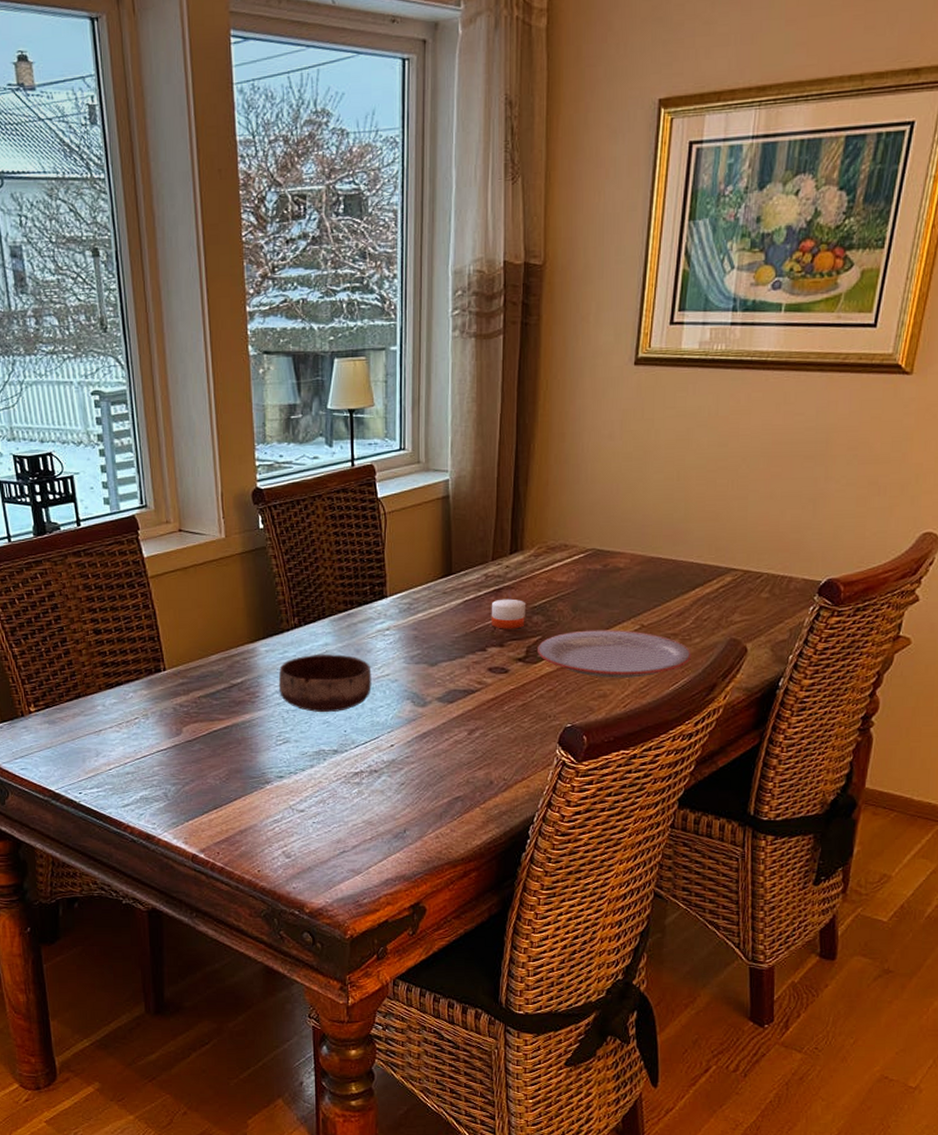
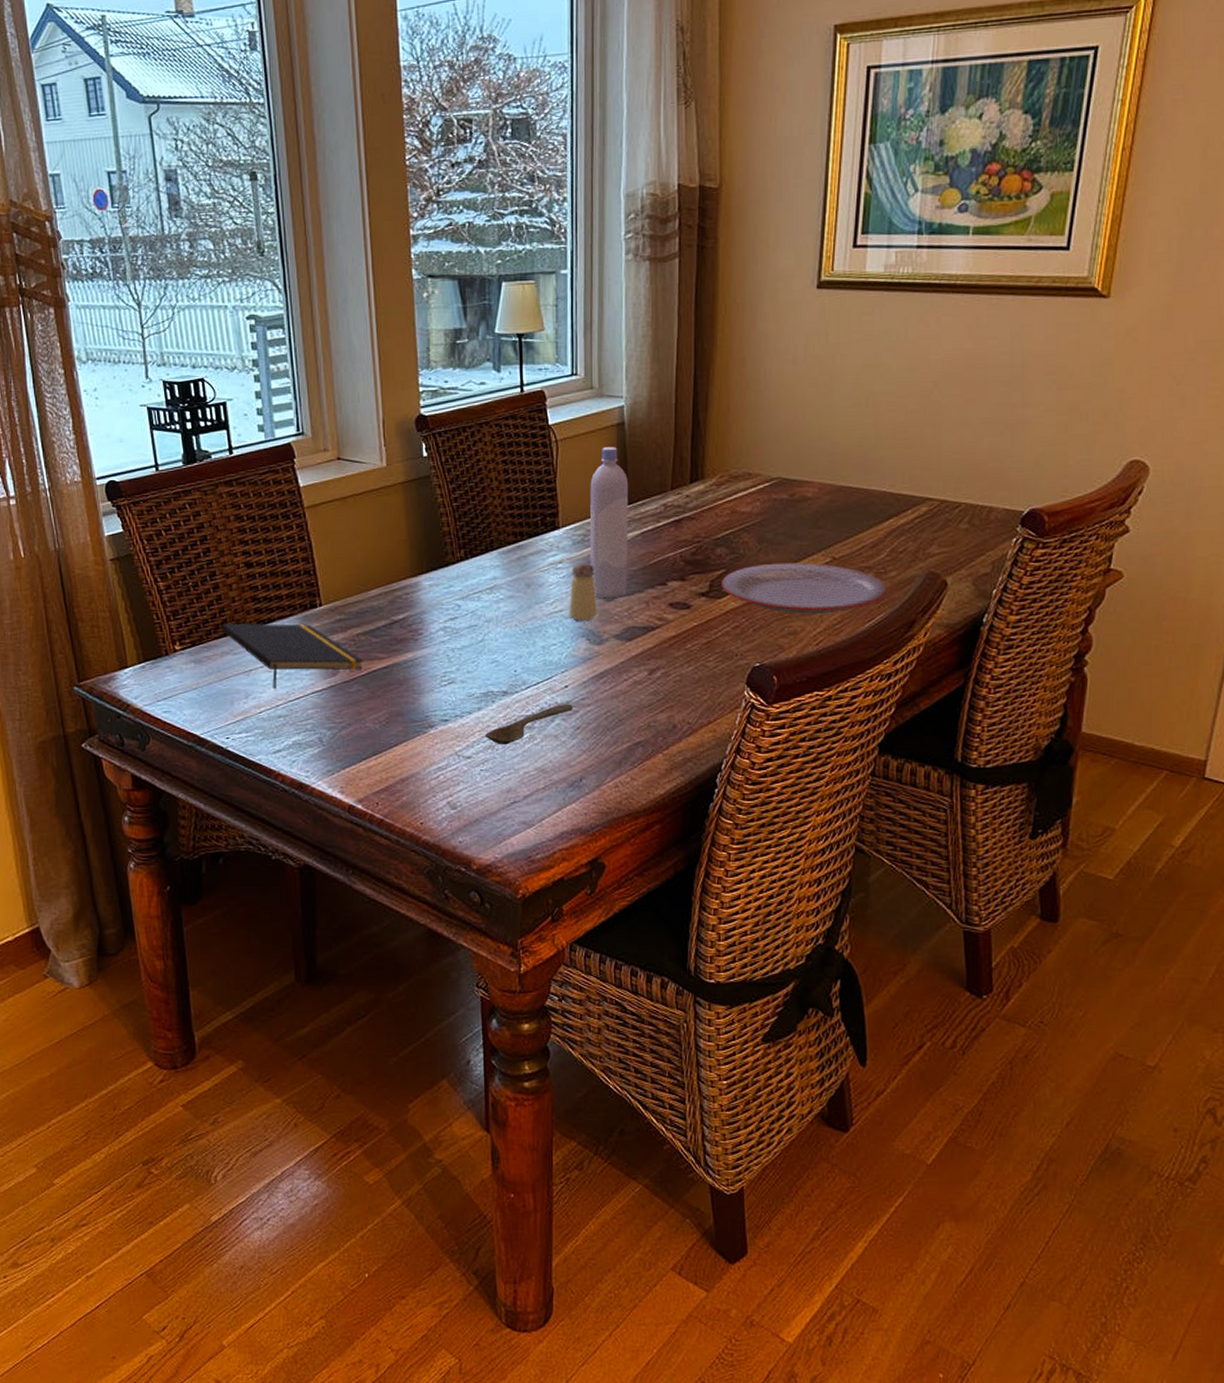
notepad: none [73,686,205,748] -> present [222,623,364,689]
bowl: present [278,654,372,713] -> none [443,589,544,652]
spoon: none [316,761,398,800] -> present [484,704,573,745]
saltshaker: none [395,630,421,684] -> present [569,563,597,621]
bottle: none [415,519,452,663] -> present [589,447,628,598]
candle: present [491,598,525,629] -> none [671,530,708,562]

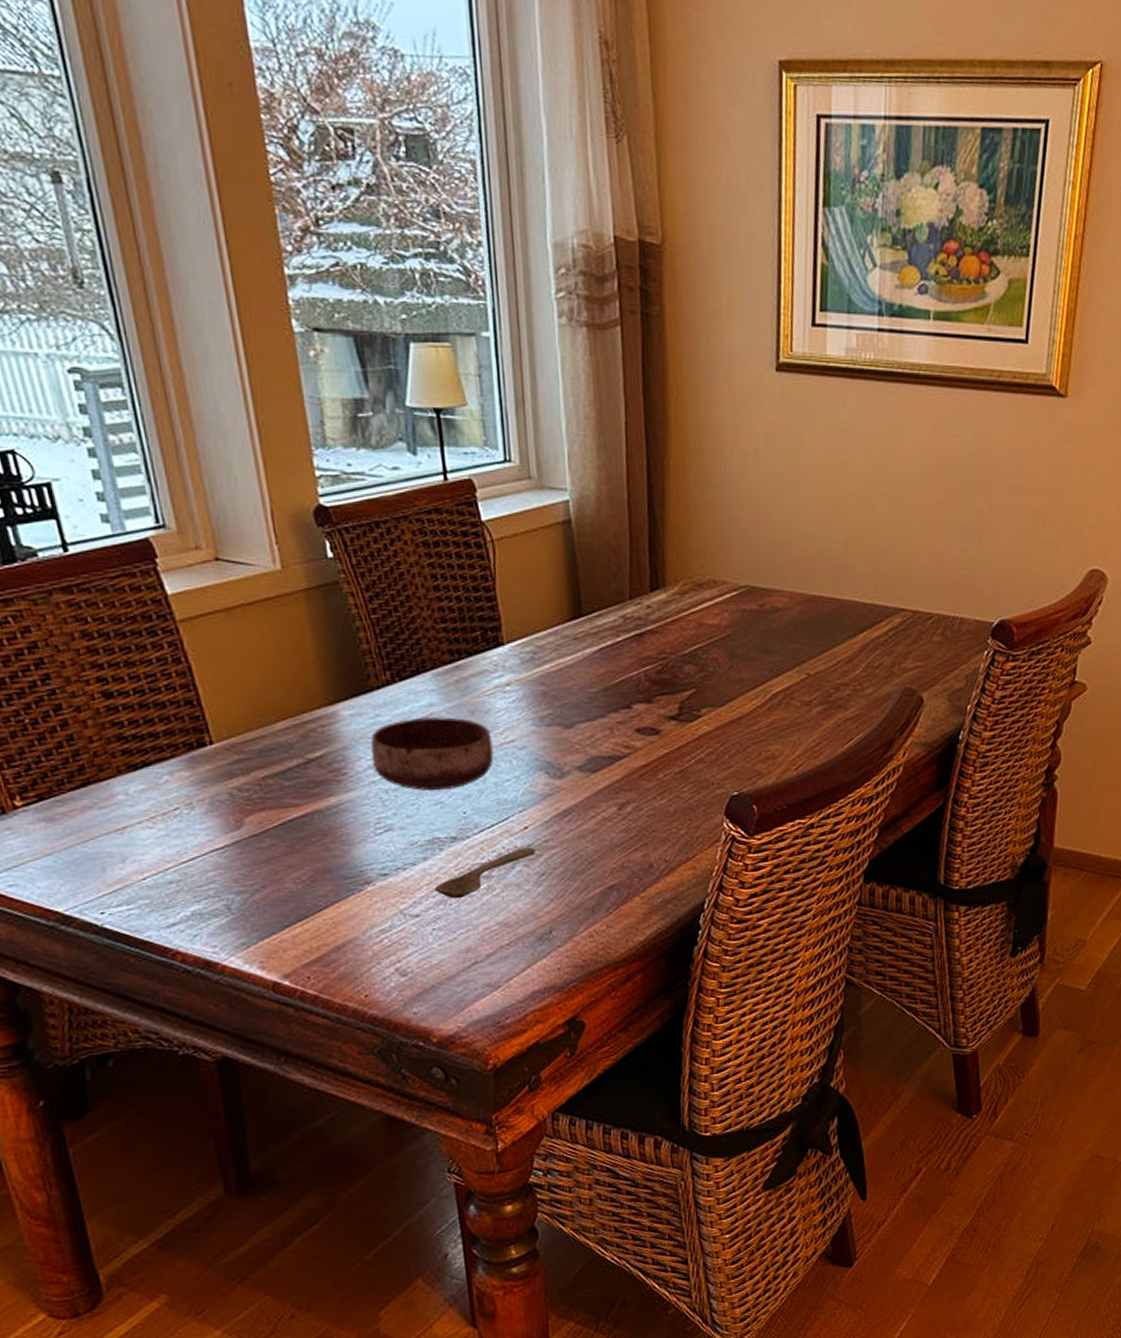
notepad: present [222,623,364,689] -> none [78,767,275,849]
bowl: none [443,589,544,652] -> present [370,717,494,792]
saltshaker: present [569,563,597,621] -> none [522,685,556,752]
bottle: present [589,447,628,598] -> none [536,549,588,725]
plate: present [722,562,887,614] -> none [692,680,865,737]

